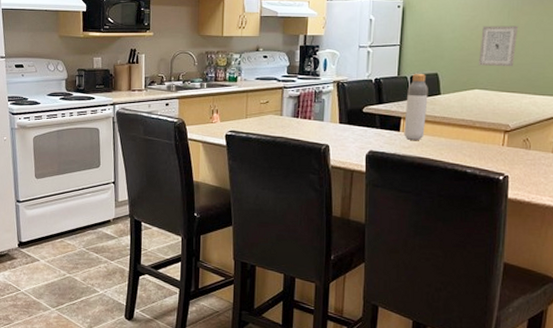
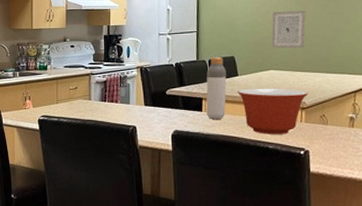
mixing bowl: none [438,108,513,158] -> present [237,88,309,134]

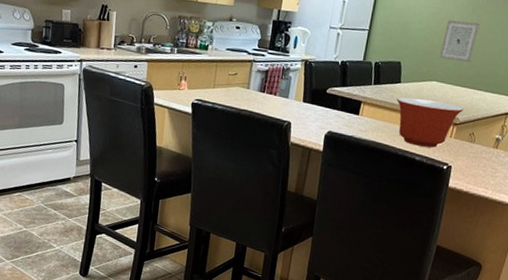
bottle: present [206,56,227,119] -> none [362,59,390,125]

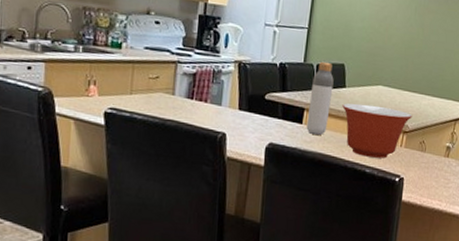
bottle: none [362,59,390,125] -> present [306,61,334,135]
wall art: present [438,20,481,63] -> none [383,19,424,66]

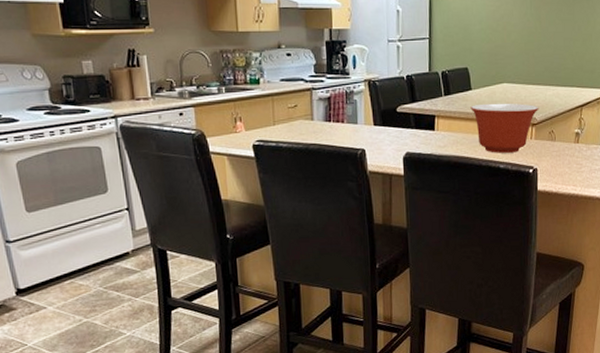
bottle: present [306,61,334,135] -> none [438,68,460,139]

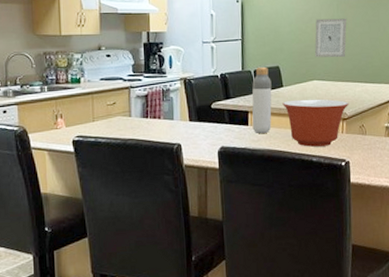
bottle: none [438,68,460,139] -> present [252,66,272,133]
wall art: none [505,16,541,59] -> present [314,18,347,58]

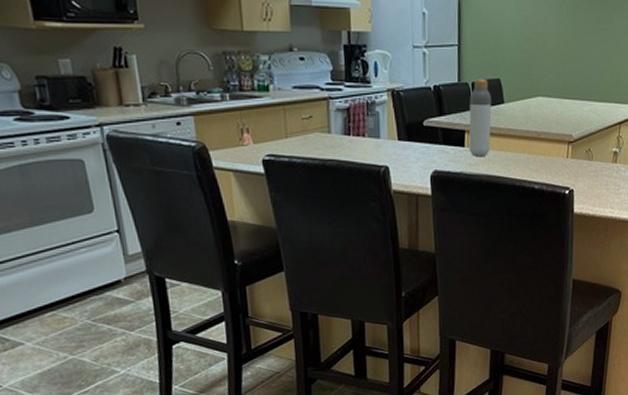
mixing bowl: present [282,99,349,147] -> none [503,118,576,173]
wall art: present [314,18,347,58] -> none [540,24,578,71]

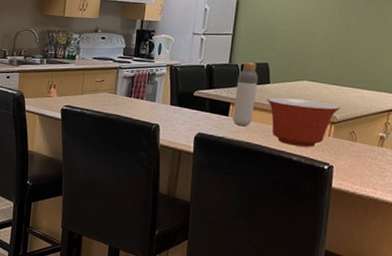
mixing bowl: none [503,118,576,173] -> present [267,97,341,147]

